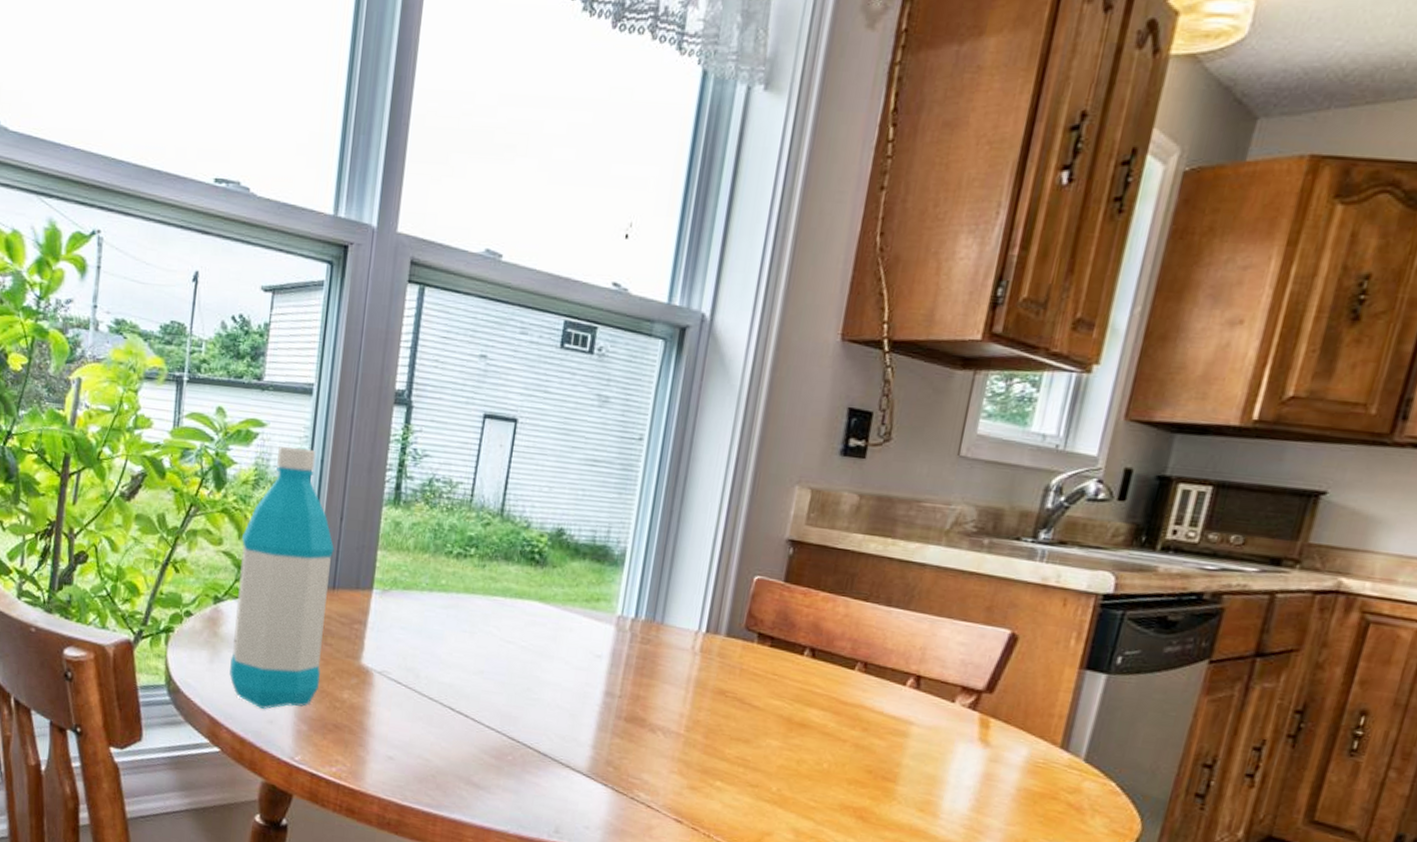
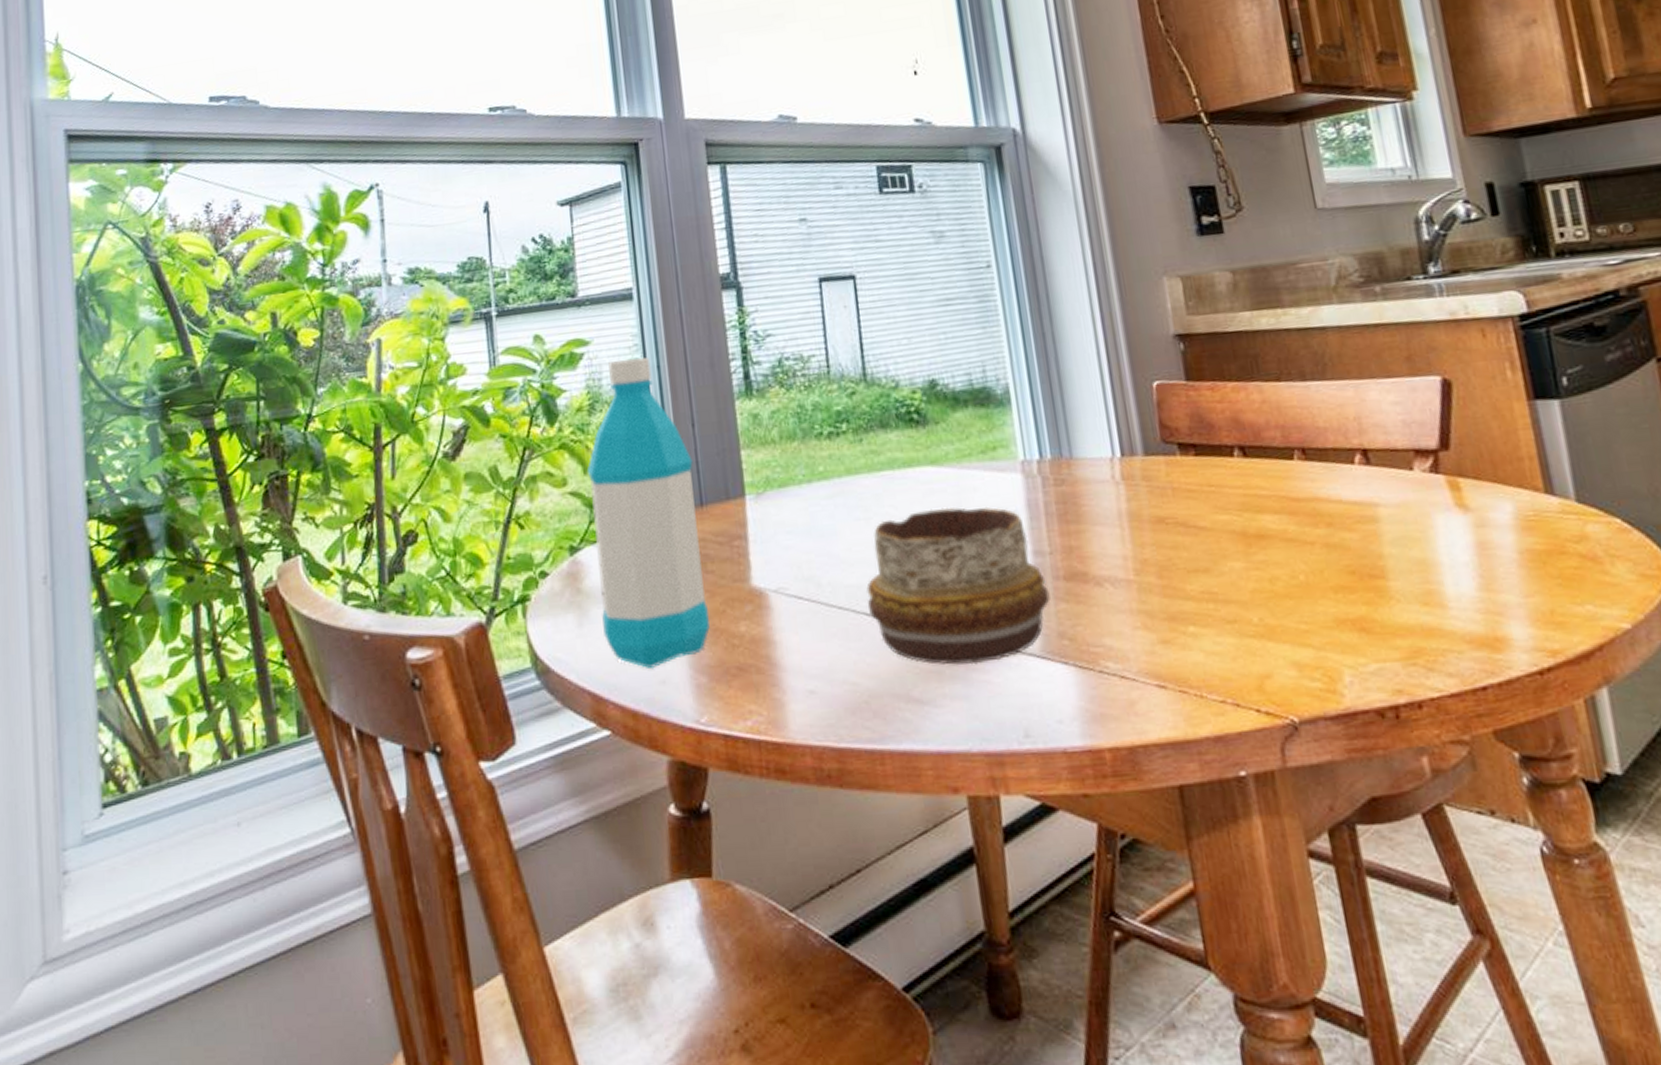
decorative bowl: none [453,636,609,770] -> present [866,506,1050,665]

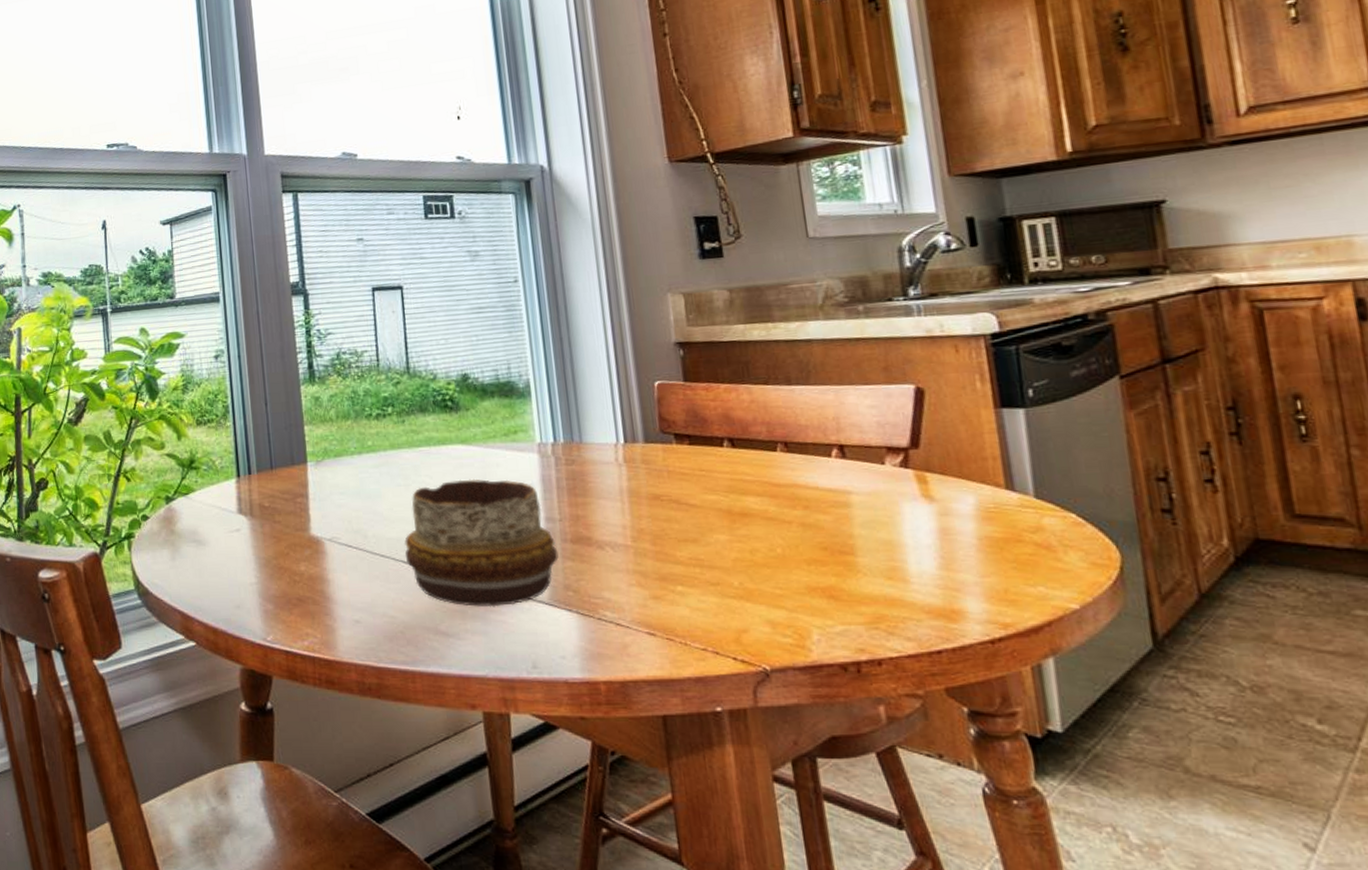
water bottle: present [587,358,710,669] -> none [181,349,276,596]

